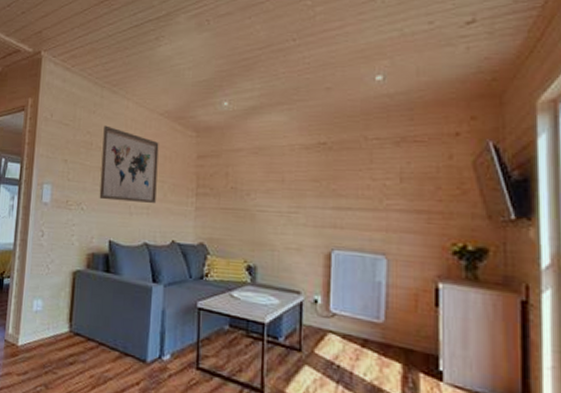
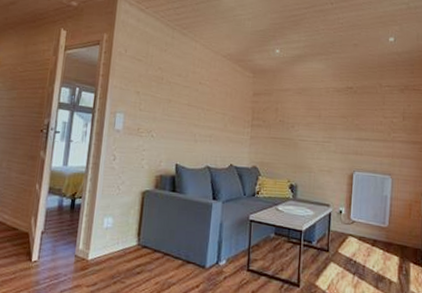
wall art: present [99,125,159,204] -> none [168,63,222,133]

